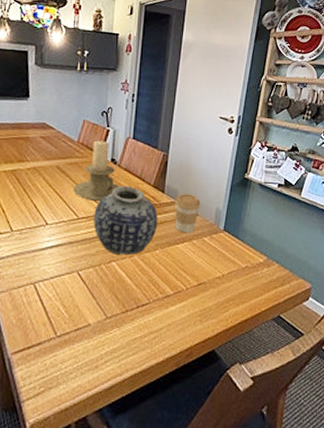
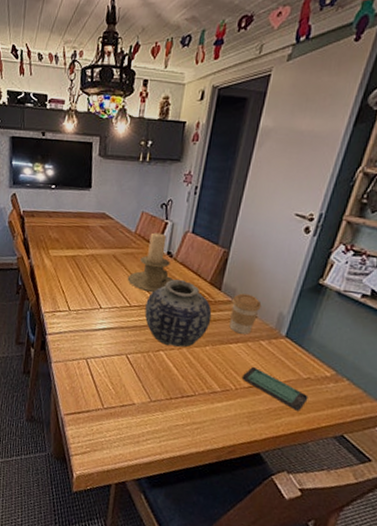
smartphone: none [192,265,248,300] -> present [243,367,309,411]

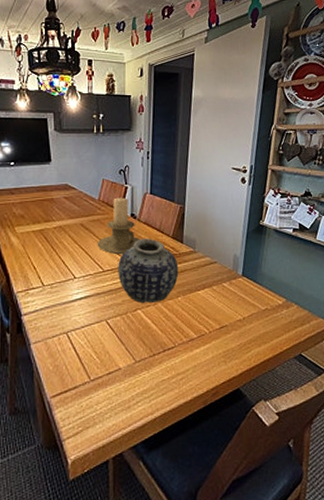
coffee cup: present [229,293,262,335] -> none [194,243,219,280]
smartphone: present [243,367,309,411] -> none [214,309,269,341]

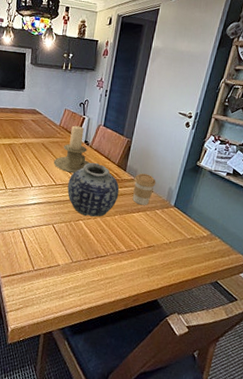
coffee cup: none [194,243,219,280] -> present [132,173,156,205]

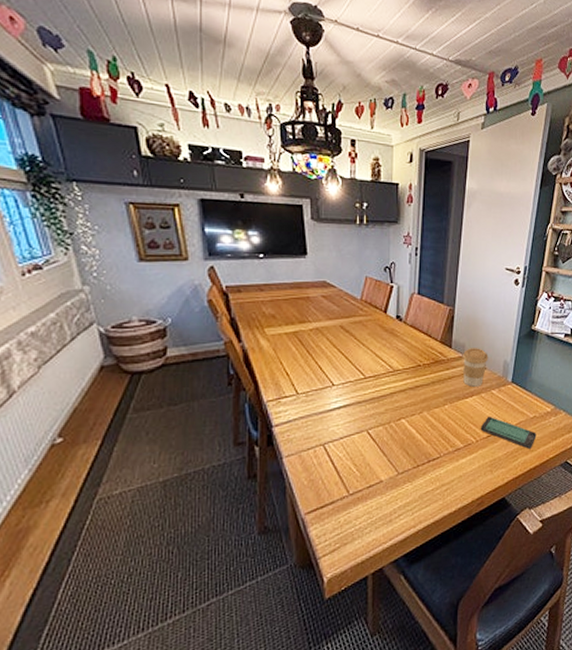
candle holder: present [53,125,90,174] -> none [358,297,406,360]
vase: present [67,162,119,217] -> none [381,342,446,413]
smartphone: none [143,231,192,264] -> present [481,417,537,449]

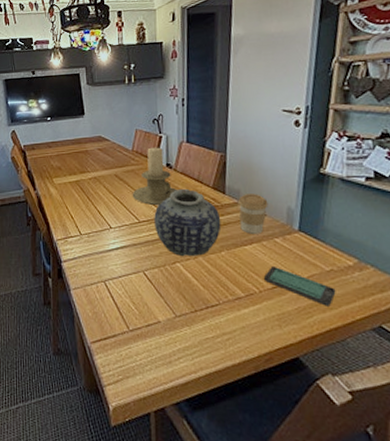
candle holder: none [358,297,406,360] -> present [132,147,177,206]
vase: none [381,342,446,413] -> present [154,188,221,257]

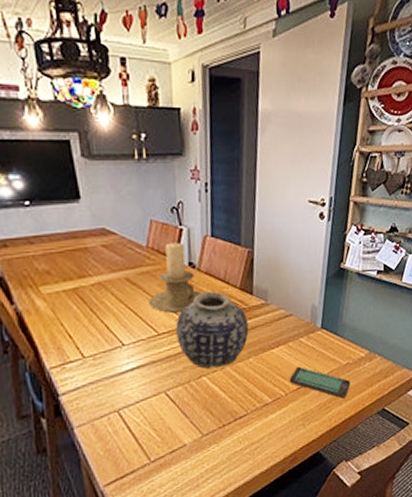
coffee cup: present [238,194,269,234] -> none [266,292,295,336]

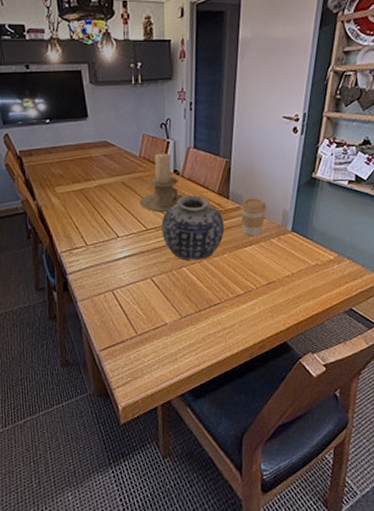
coffee cup: none [266,292,295,336] -> present [241,198,267,236]
smartphone: present [290,367,351,399] -> none [261,265,319,296]

